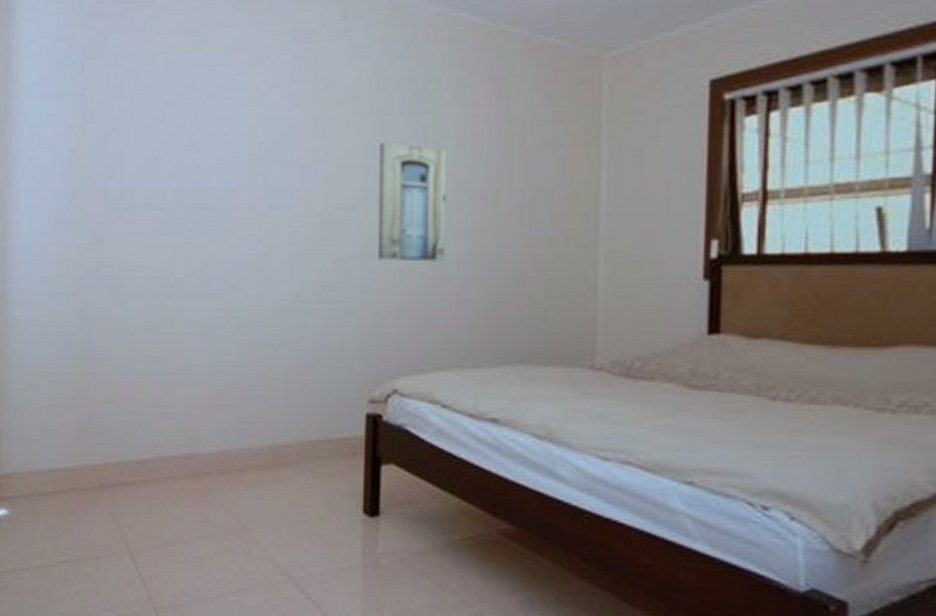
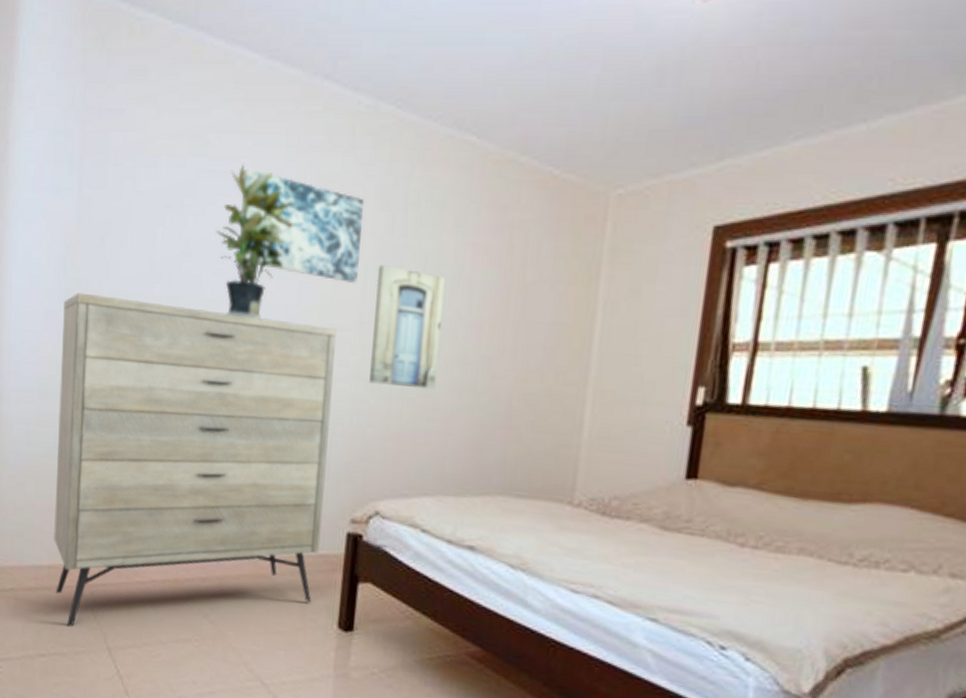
dresser: none [68,191,342,531] -> present [53,292,336,627]
potted plant: none [217,56,294,205] -> present [216,164,295,320]
wall art: none [240,58,360,164] -> present [239,167,364,285]

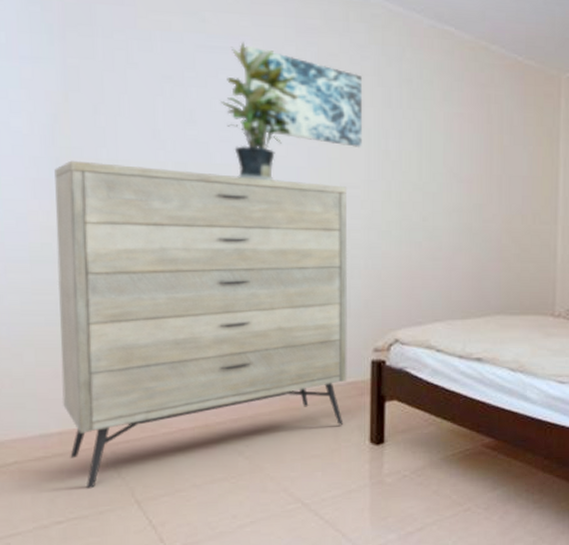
wall art: present [369,265,446,390] -> none [379,131,439,234]

